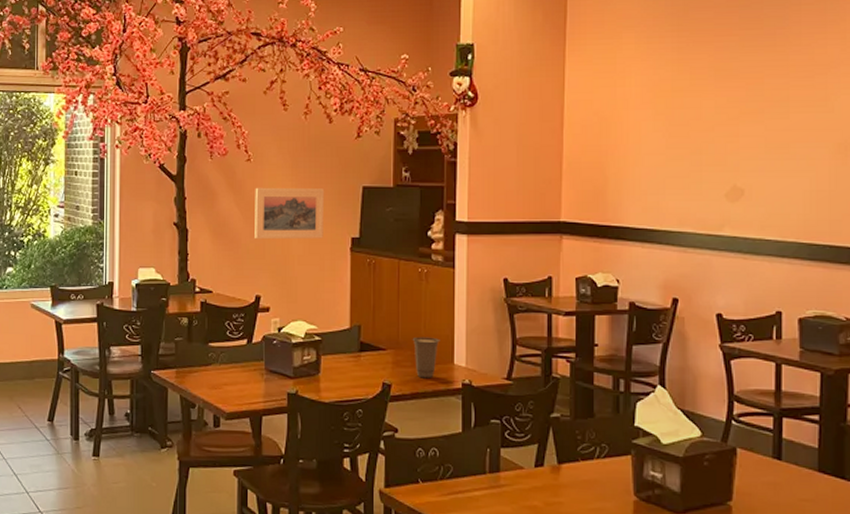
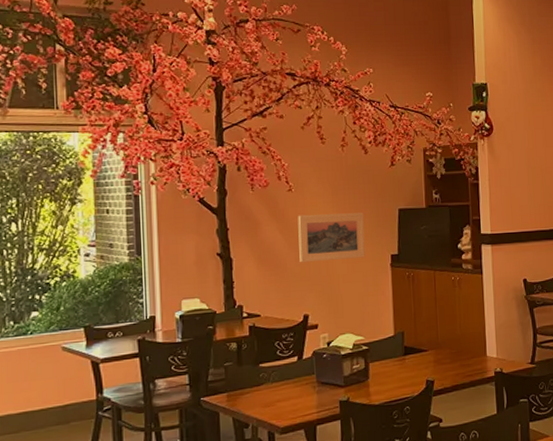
cup: present [412,336,440,379] -> none [450,335,474,372]

